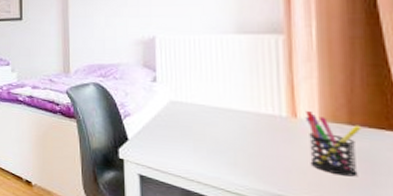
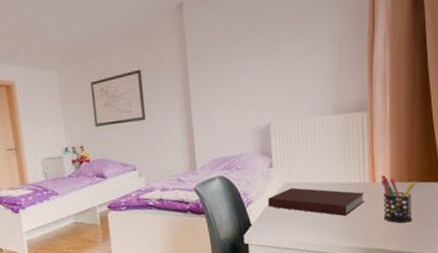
notebook: none [150,107,281,152] -> present [268,187,365,216]

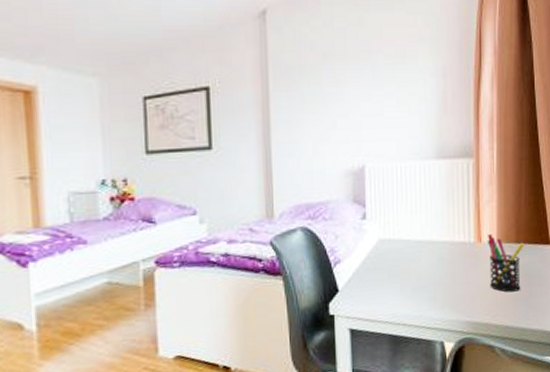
notebook: present [268,187,365,216] -> none [360,245,470,282]

